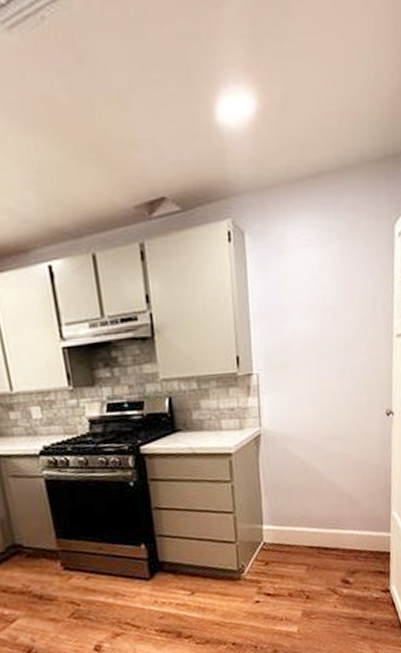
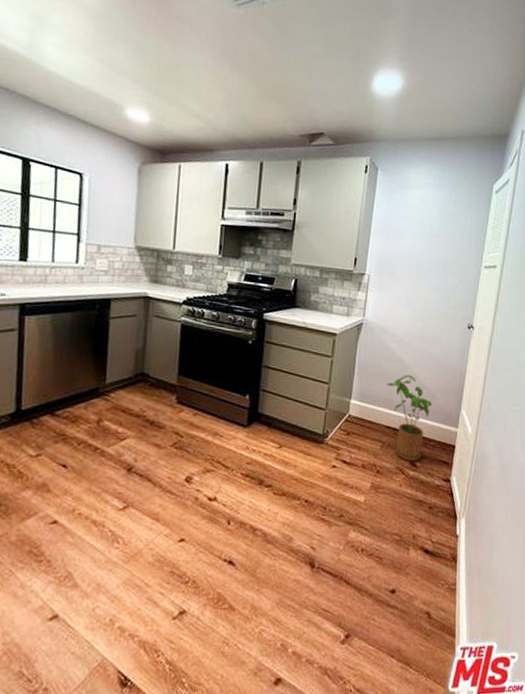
house plant: none [301,483,358,579] -> present [386,375,433,461]

